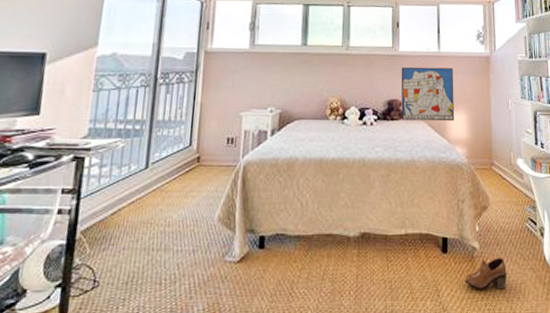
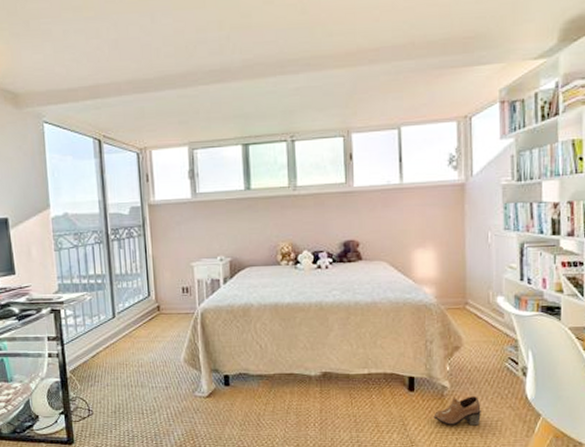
wall art: present [401,67,455,122] -> none [357,201,422,262]

